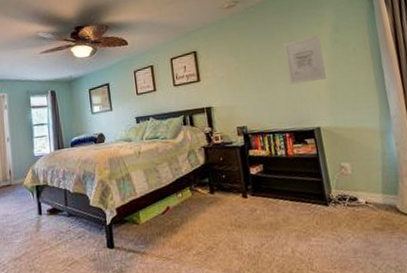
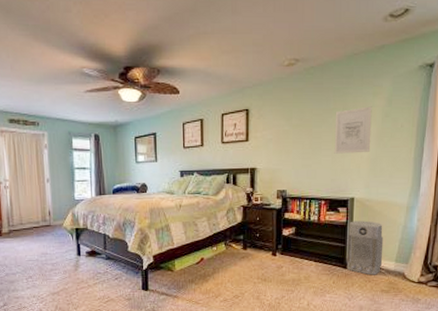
air purifier: none [320,150,369,212] -> present [346,220,384,276]

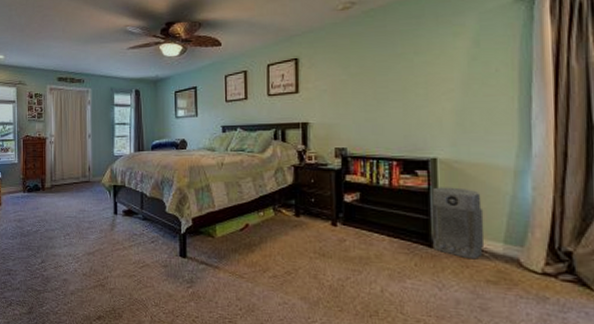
wall art: present [334,106,372,154] -> none [404,48,455,105]

